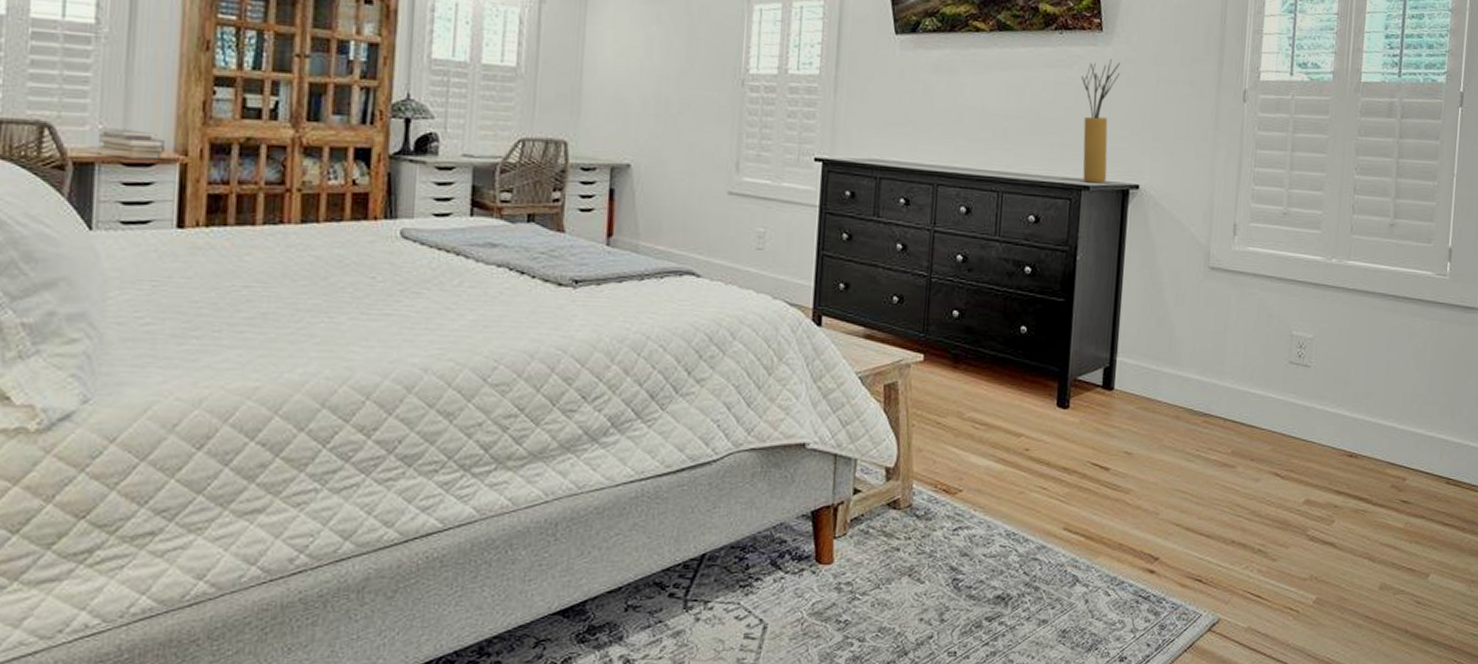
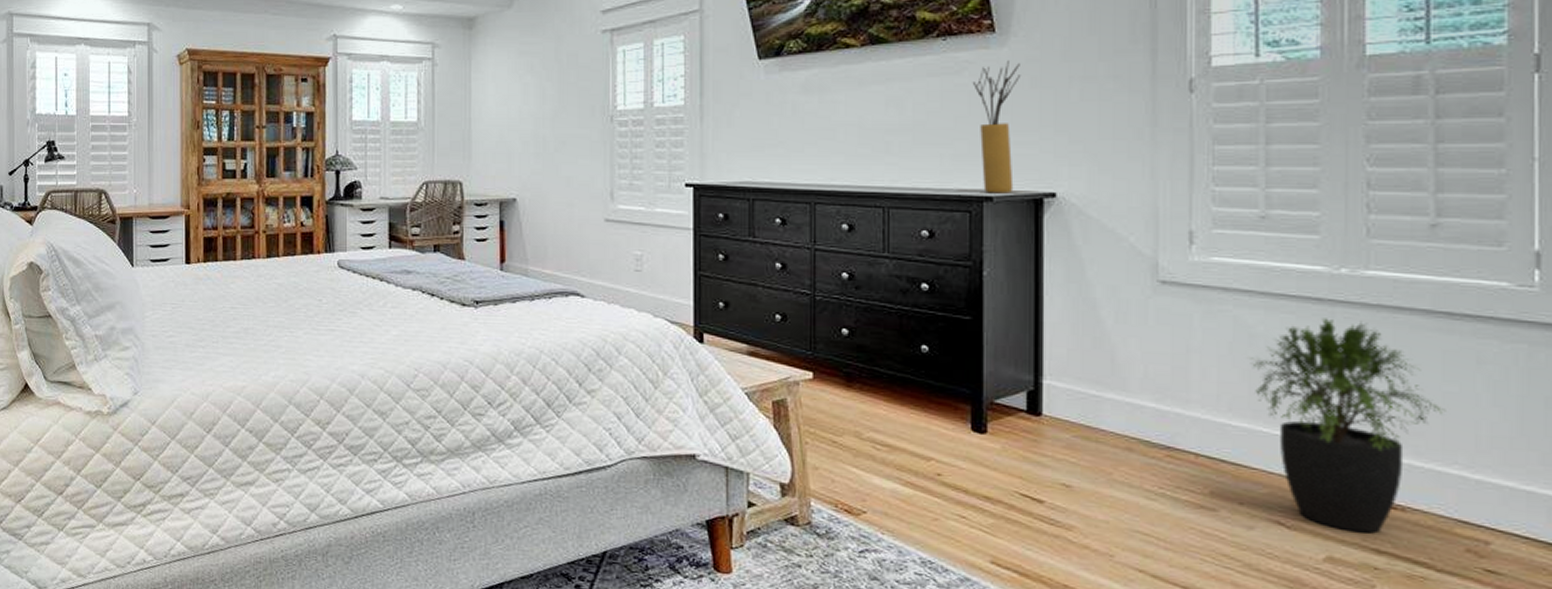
books: present [98,127,165,160] -> none [134,191,175,213]
potted plant: none [1267,300,1388,478] -> present [1250,318,1446,534]

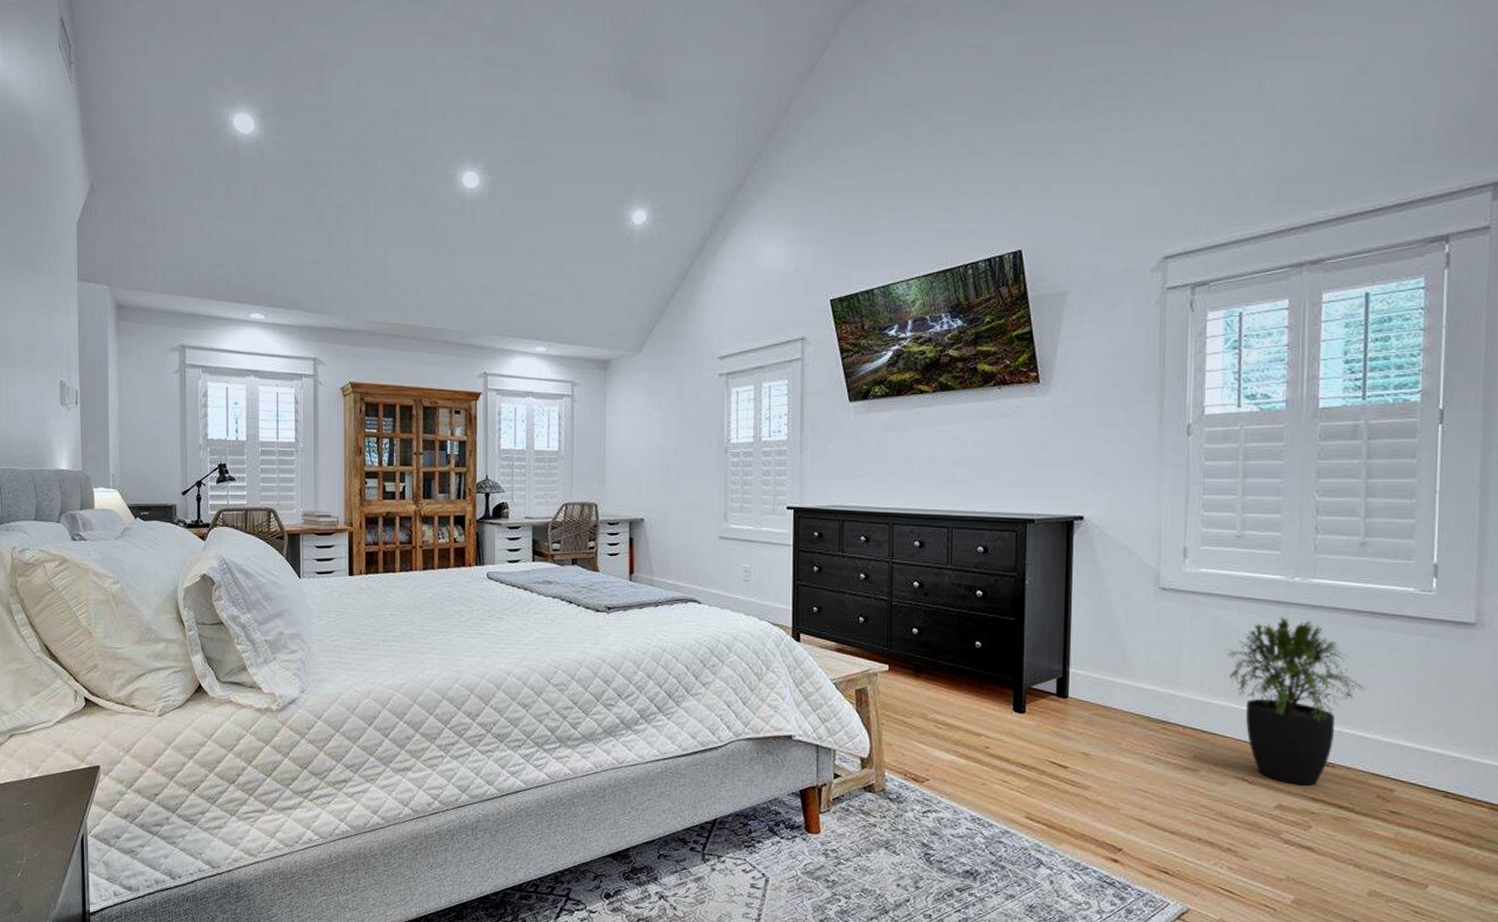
books: none [134,191,175,213] -> present [301,510,339,530]
vase: present [972,60,1022,194] -> none [1020,406,1059,517]

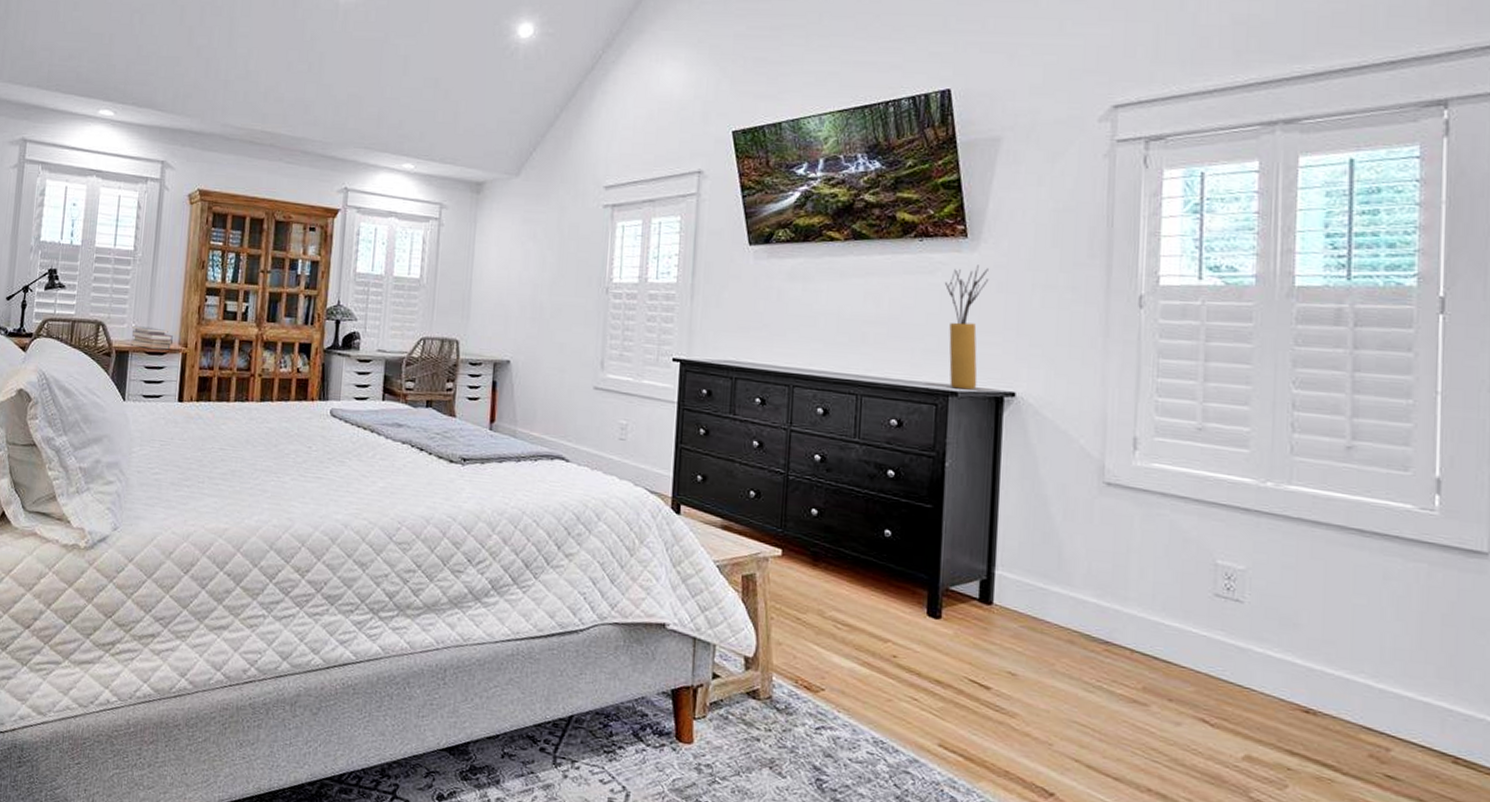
vase: none [1020,406,1059,517] -> present [944,265,989,390]
potted plant: present [1226,617,1367,786] -> none [1183,527,1355,735]

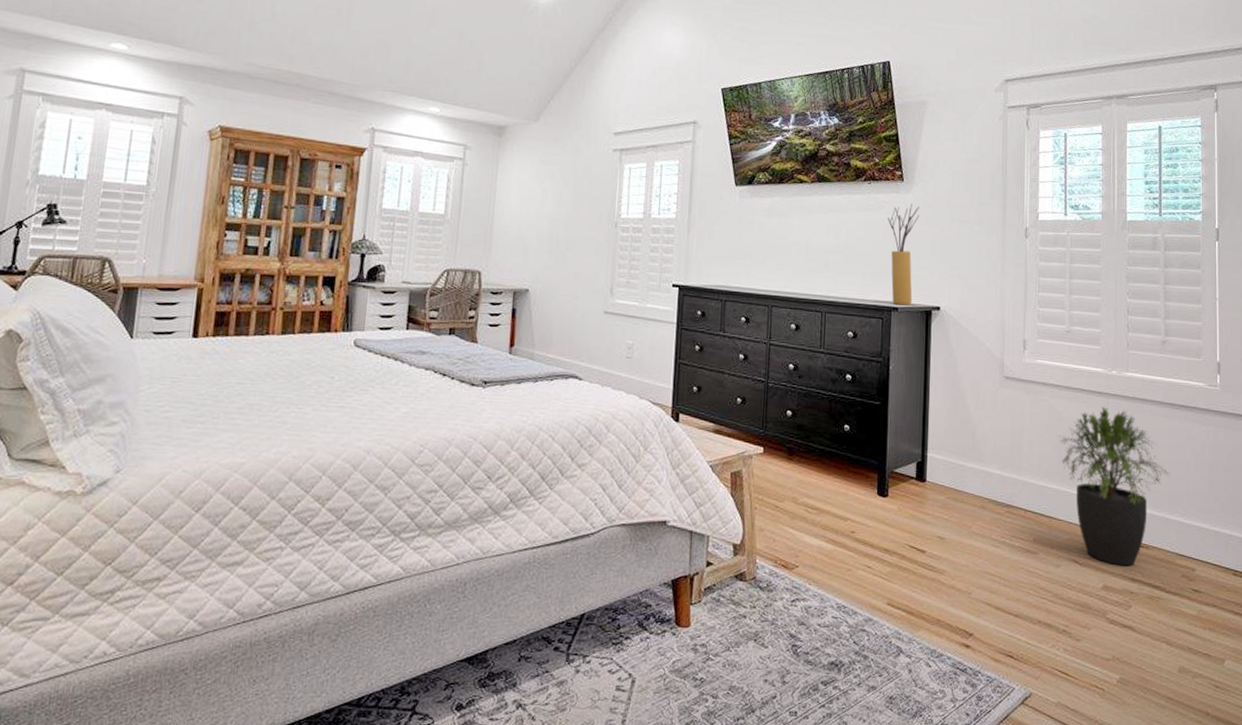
books: present [132,325,173,350] -> none [142,261,188,286]
potted plant: none [1183,527,1355,735] -> present [1059,406,1171,566]

